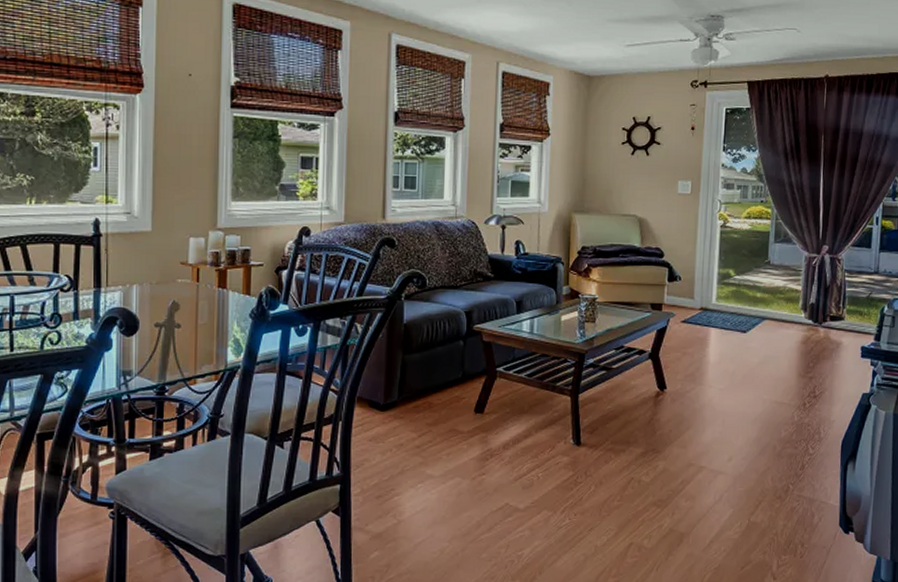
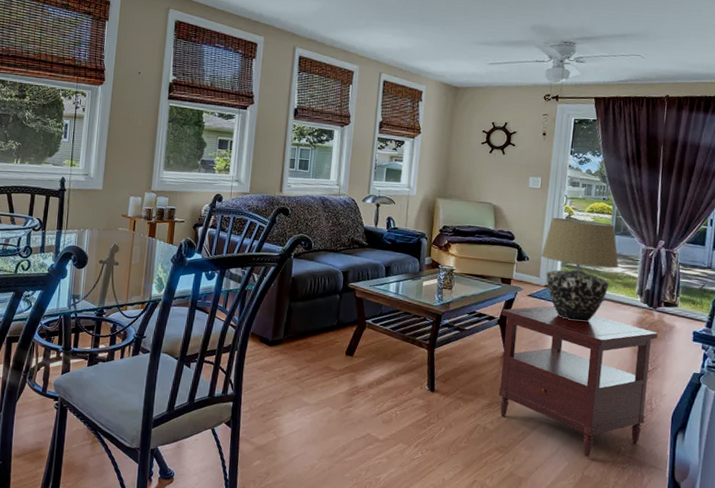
side table: none [653,331,824,501] -> present [499,306,657,457]
table lamp: none [694,228,781,347] -> present [541,218,619,323]

